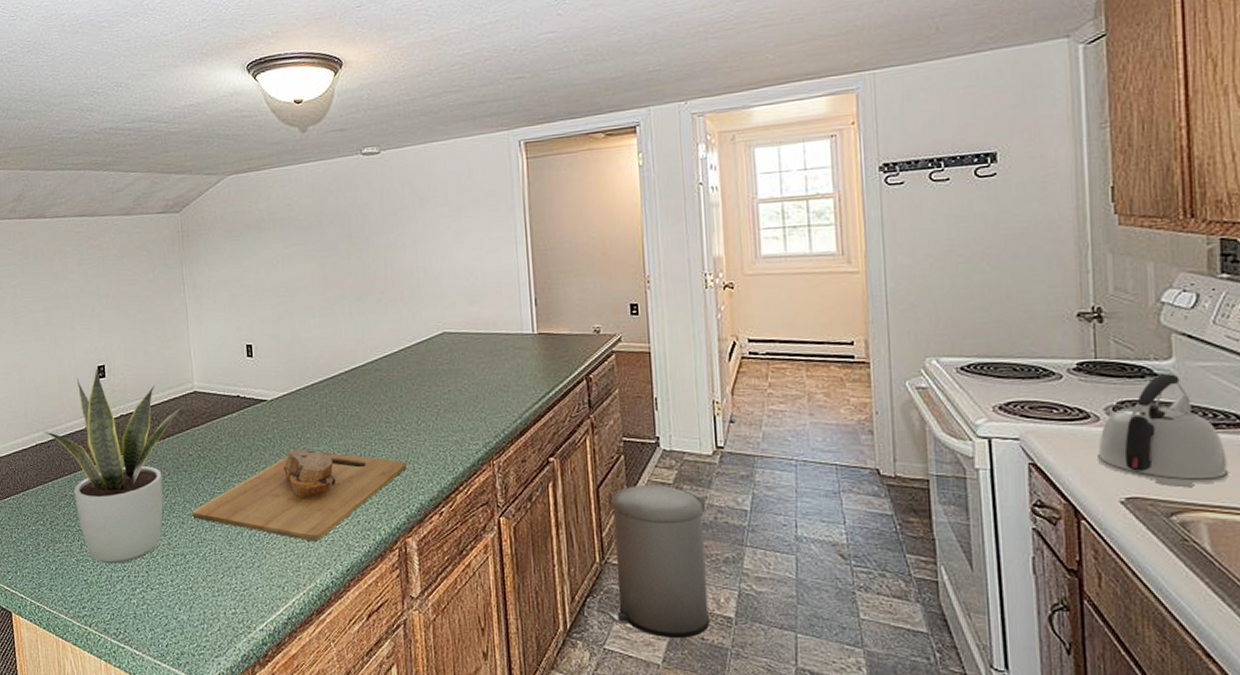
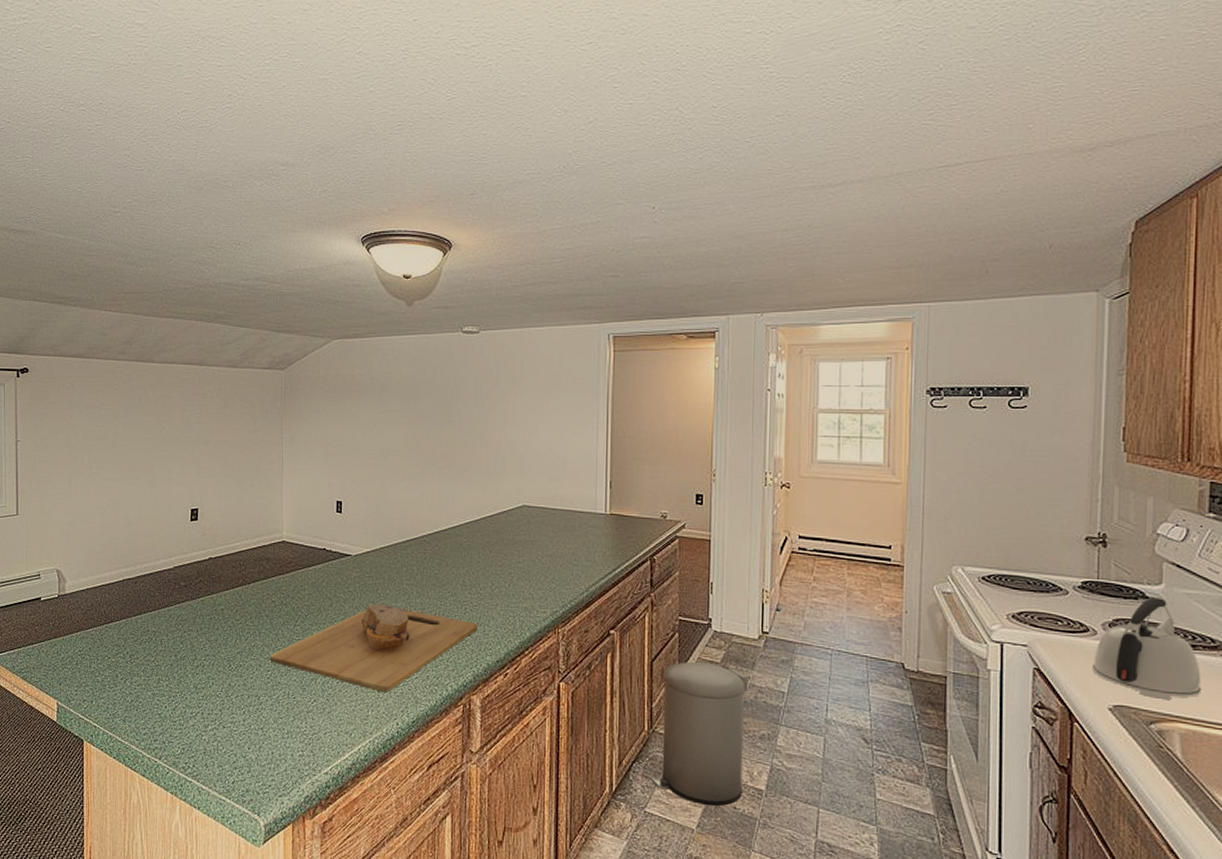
potted plant: present [43,365,184,564] -> none [131,508,271,700]

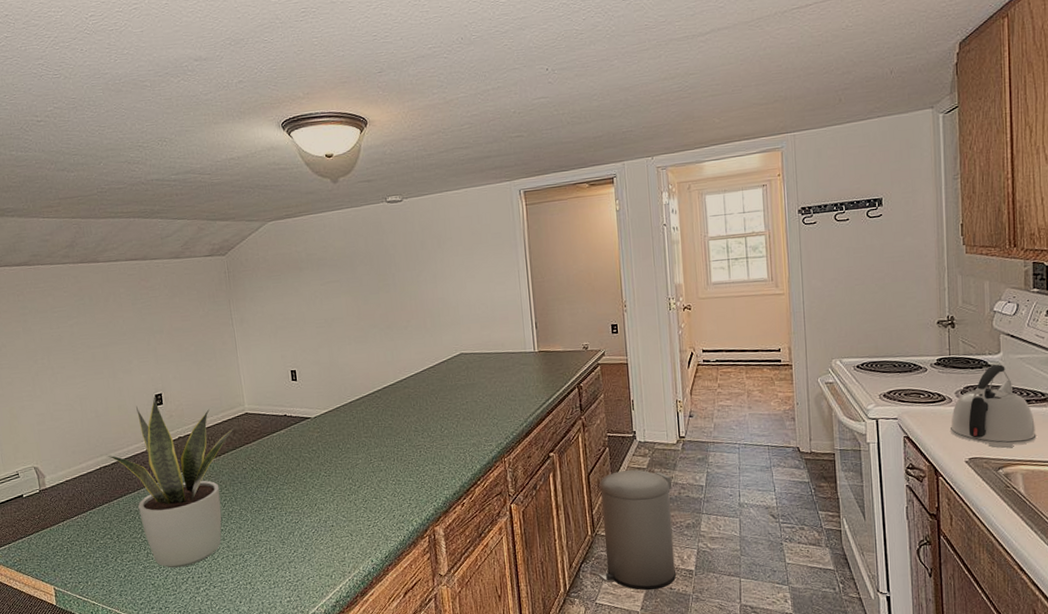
potted plant: none [131,508,271,700] -> present [106,394,236,568]
cutting board: present [270,603,477,692] -> none [248,457,433,535]

